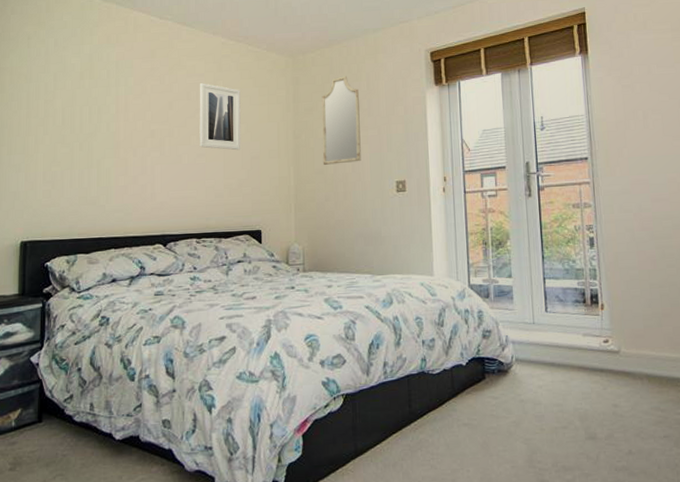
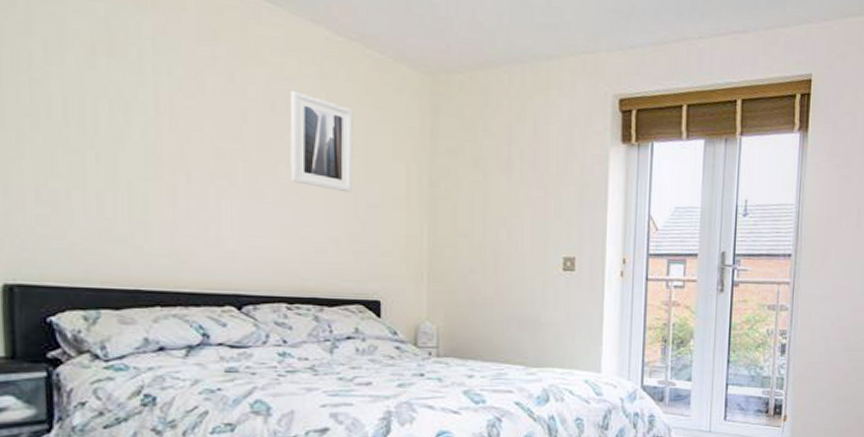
home mirror: present [321,76,361,165] -> none [468,112,522,228]

